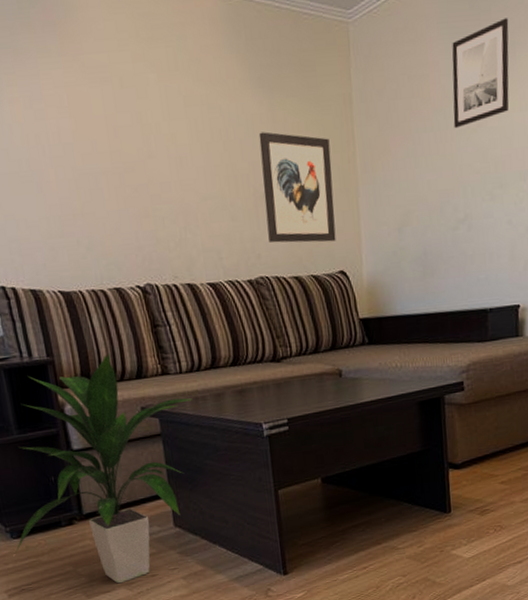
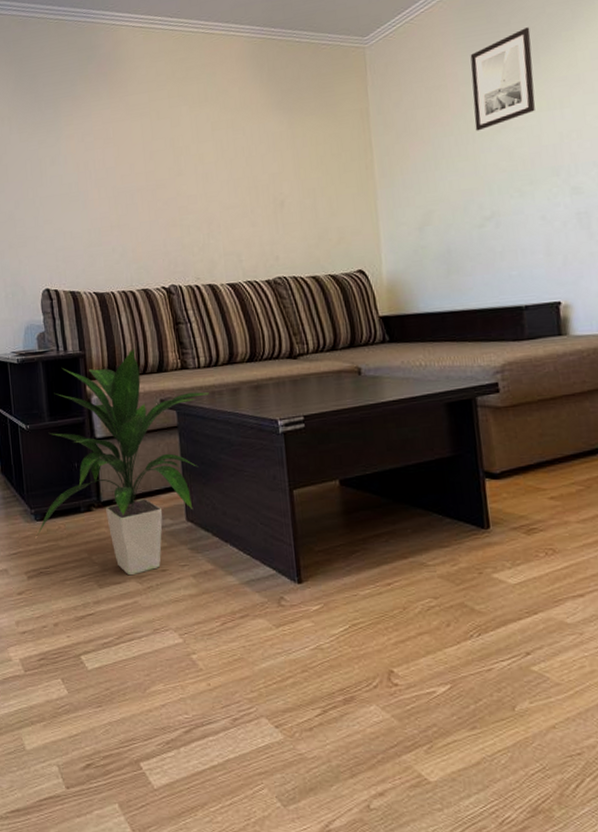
wall art: present [258,132,336,243] -> none [279,147,354,246]

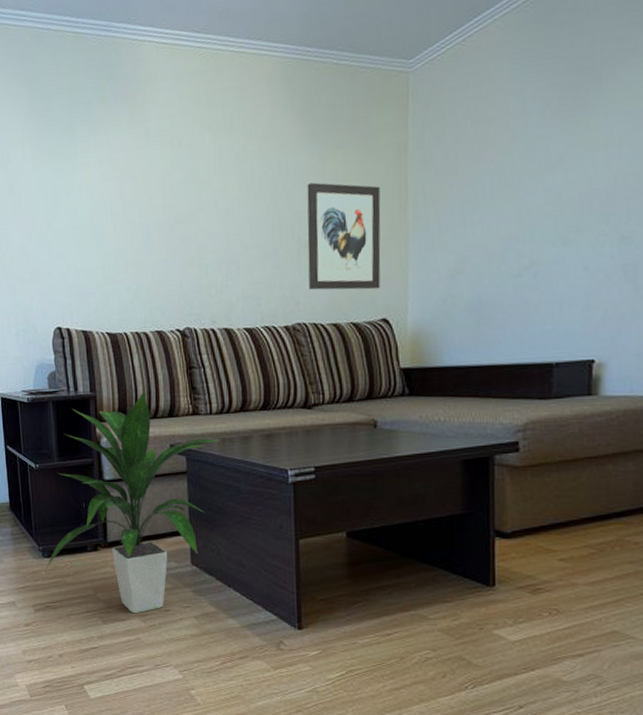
wall art: none [279,147,354,246] -> present [307,182,381,291]
wall art: present [470,27,536,131] -> none [522,52,595,171]

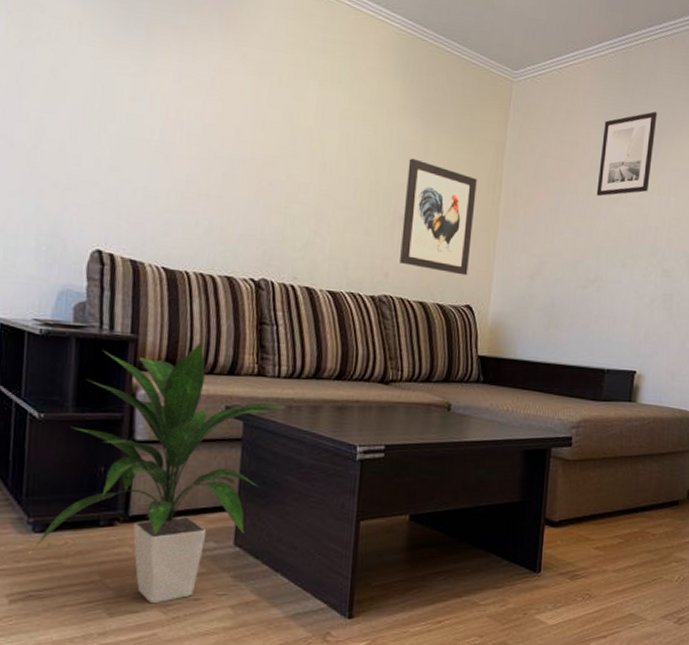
wall art: none [522,52,595,171] -> present [596,111,658,197]

